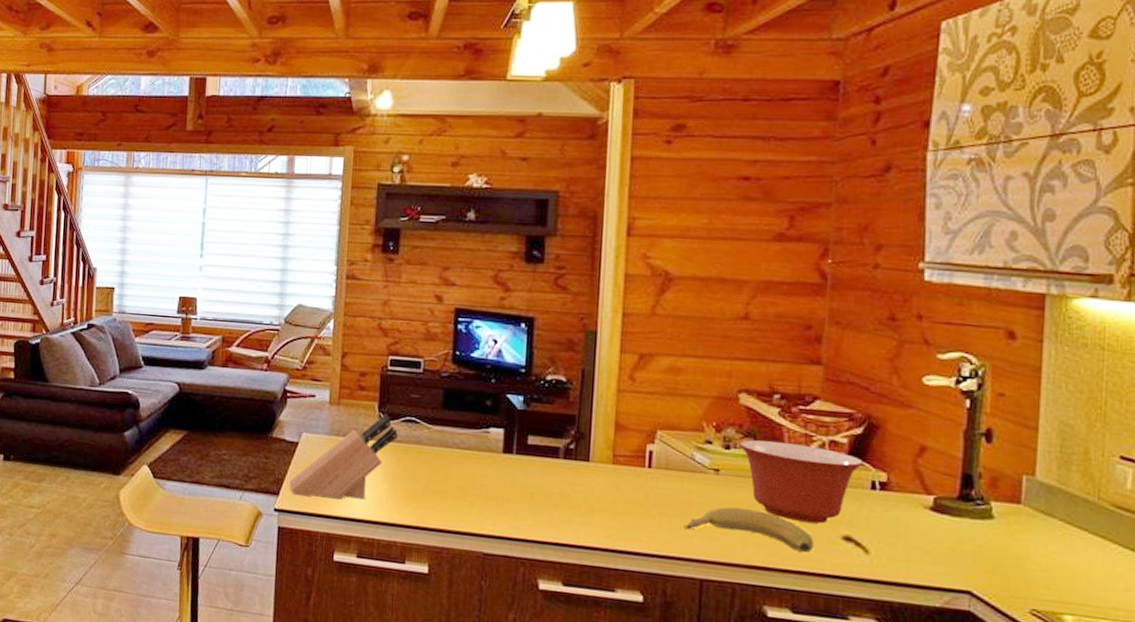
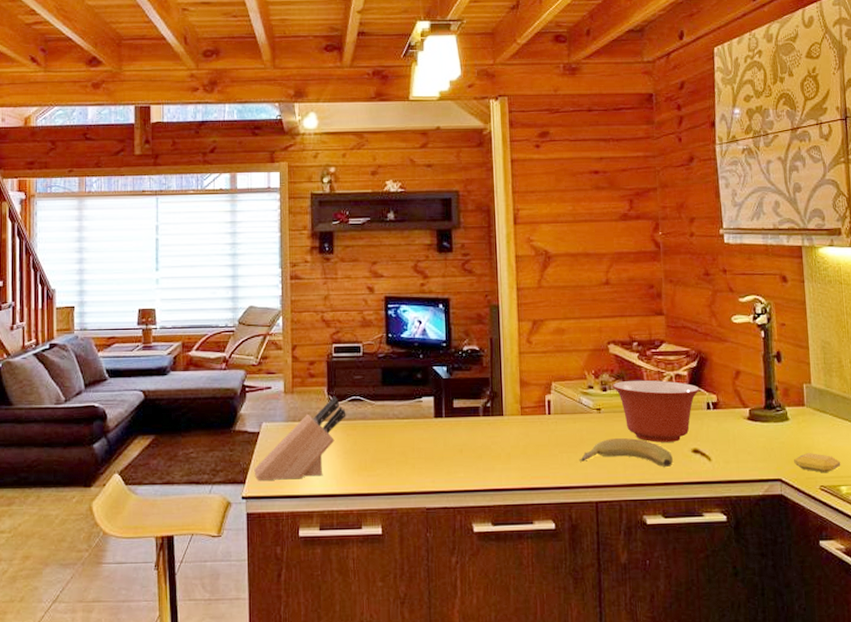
soap bar: none [994,564,1069,595] -> present [794,453,841,473]

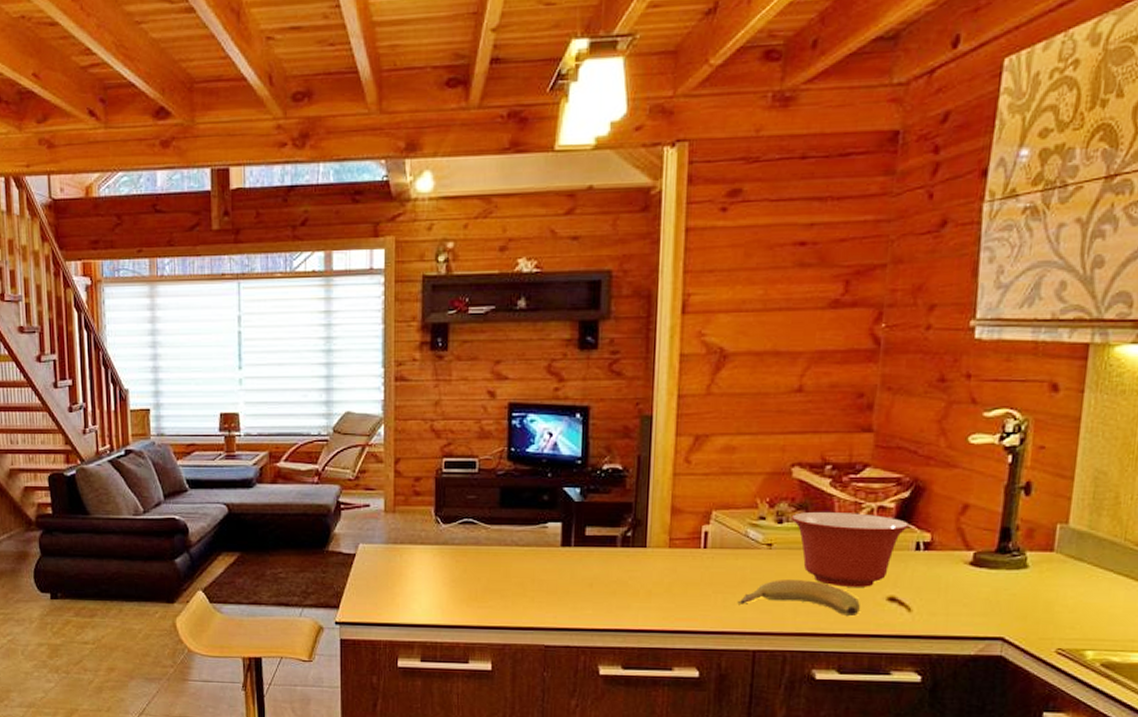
knife block: present [254,396,346,480] -> none [349,517,456,607]
soap bar: present [794,453,841,473] -> none [1025,609,1092,634]

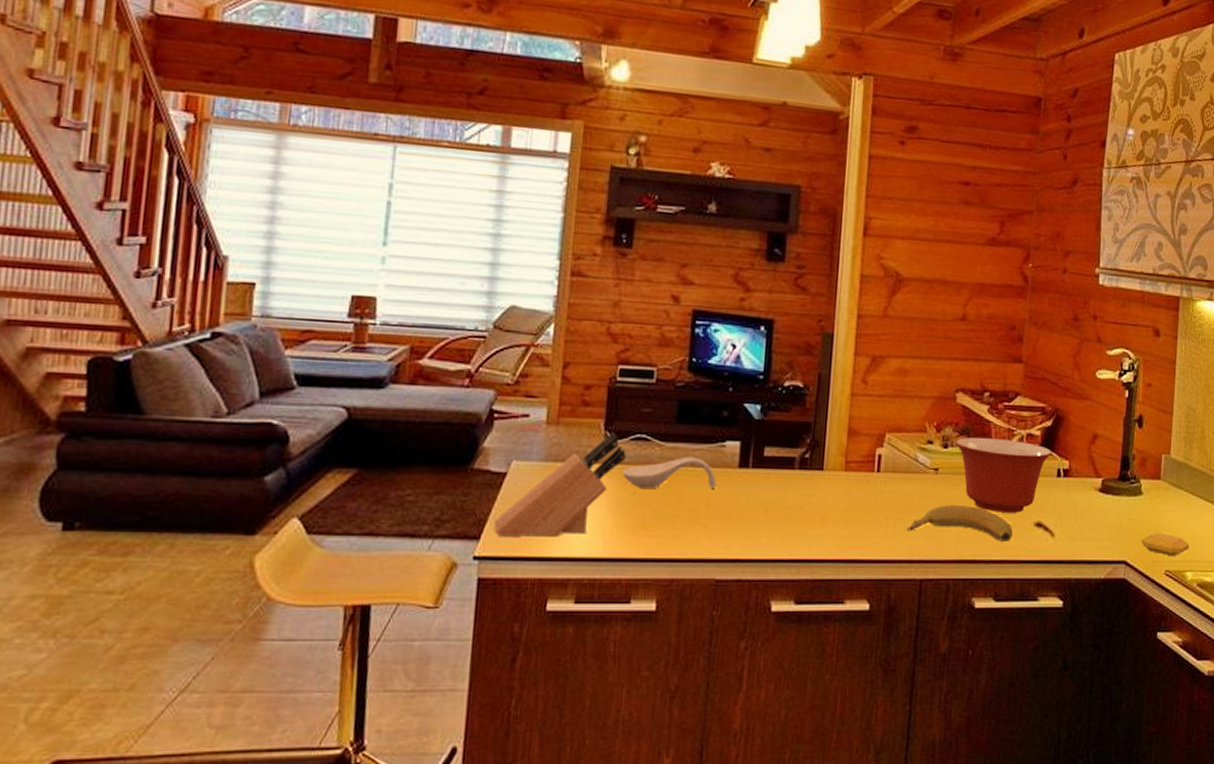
knife block: none [349,517,456,607] -> present [493,432,626,537]
spoon rest: none [453,537,540,566] -> present [622,456,716,488]
soap bar: none [1025,609,1092,634] -> present [1142,533,1190,557]

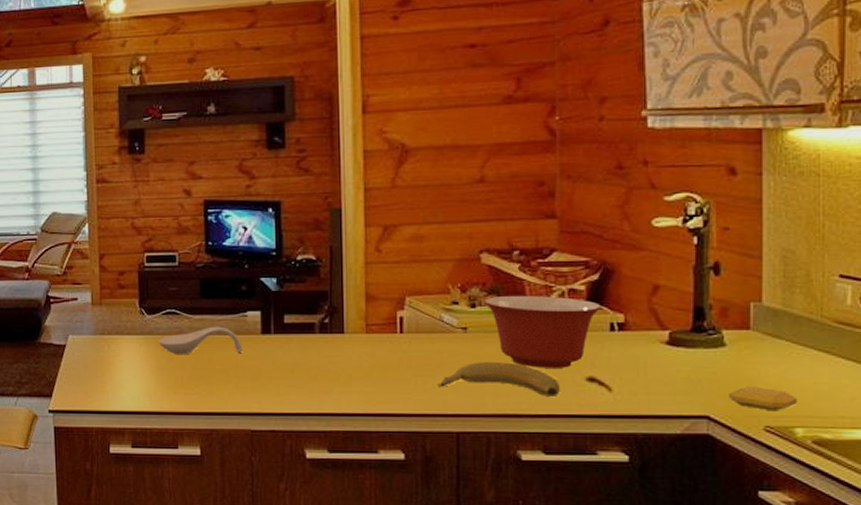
knife block: present [493,432,626,537] -> none [61,308,160,395]

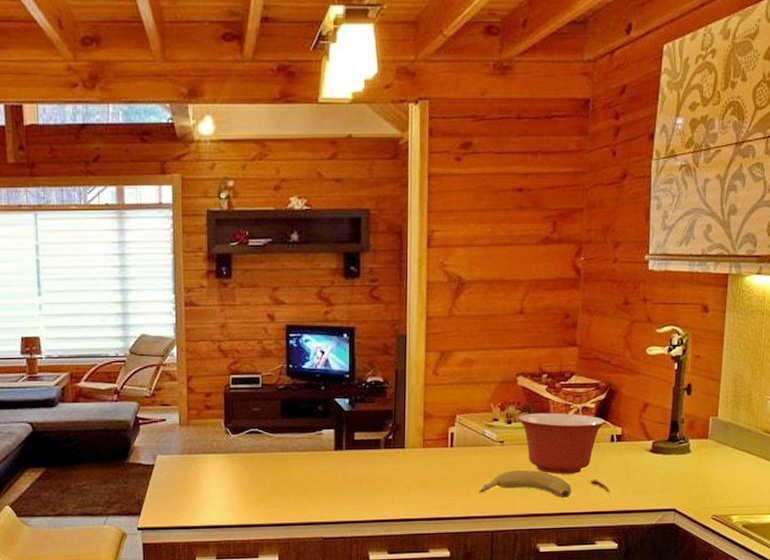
spoon rest: present [158,326,242,354] -> none [242,444,317,470]
soap bar: present [729,386,798,411] -> none [690,484,736,503]

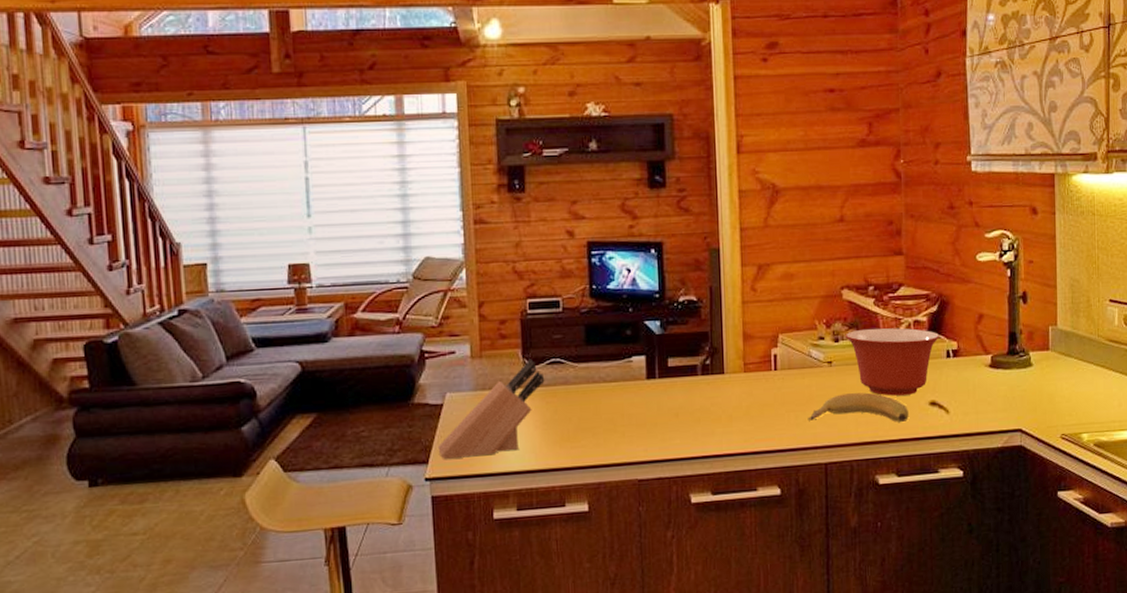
knife block: none [149,428,244,512] -> present [438,359,545,459]

